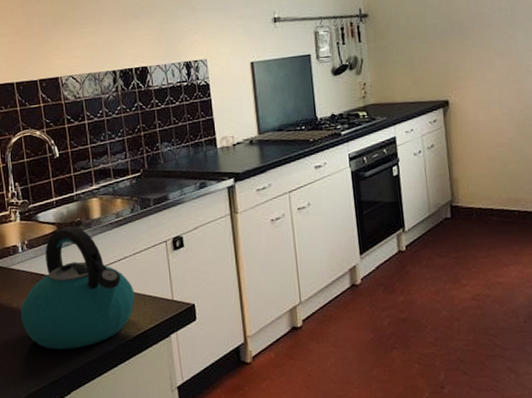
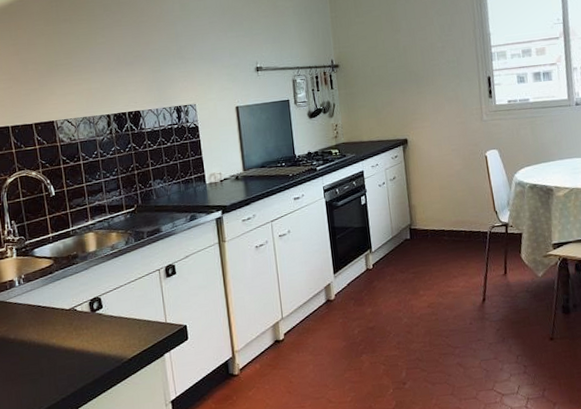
kettle: present [20,226,135,350] -> none [17,259,130,376]

